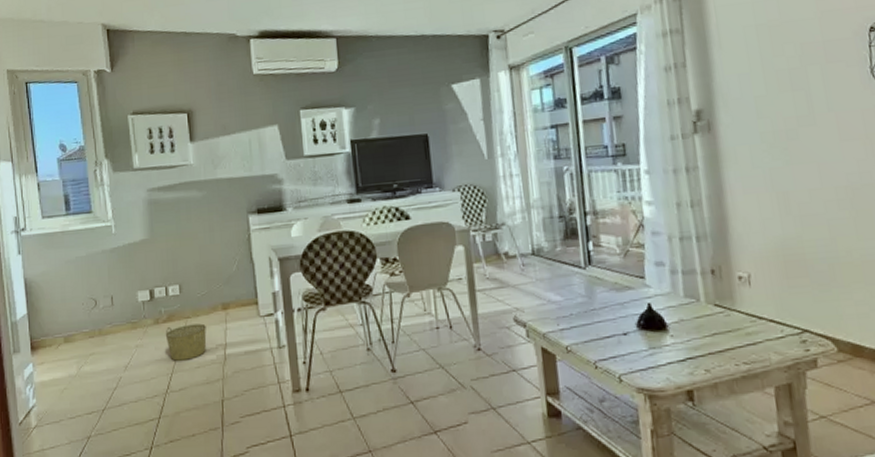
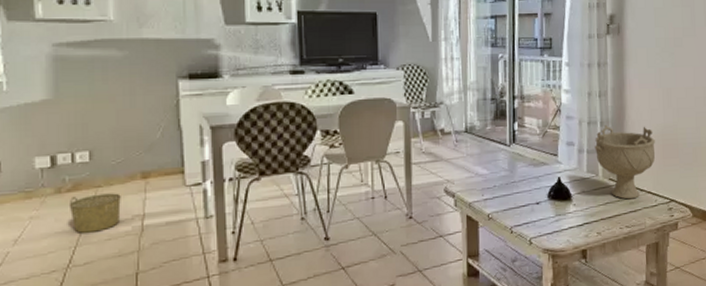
decorative bowl: none [691,239,775,330] -> present [594,124,656,200]

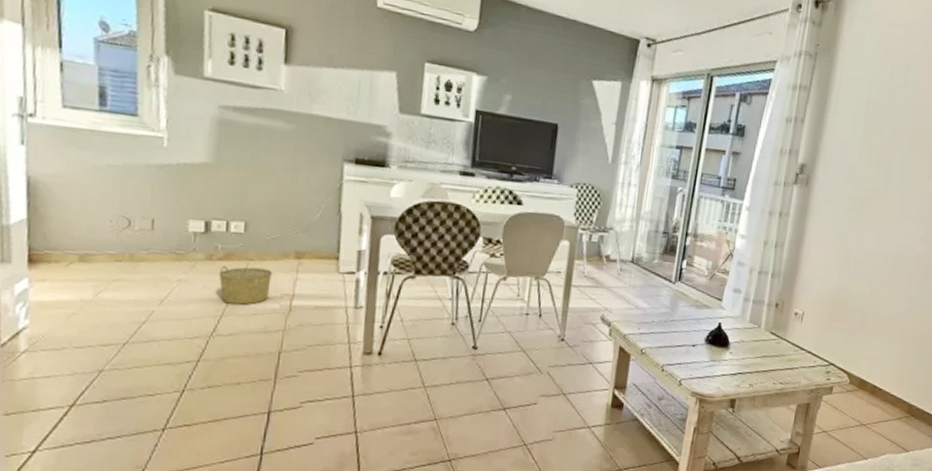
decorative bowl: present [594,124,656,200] -> none [761,276,825,357]

